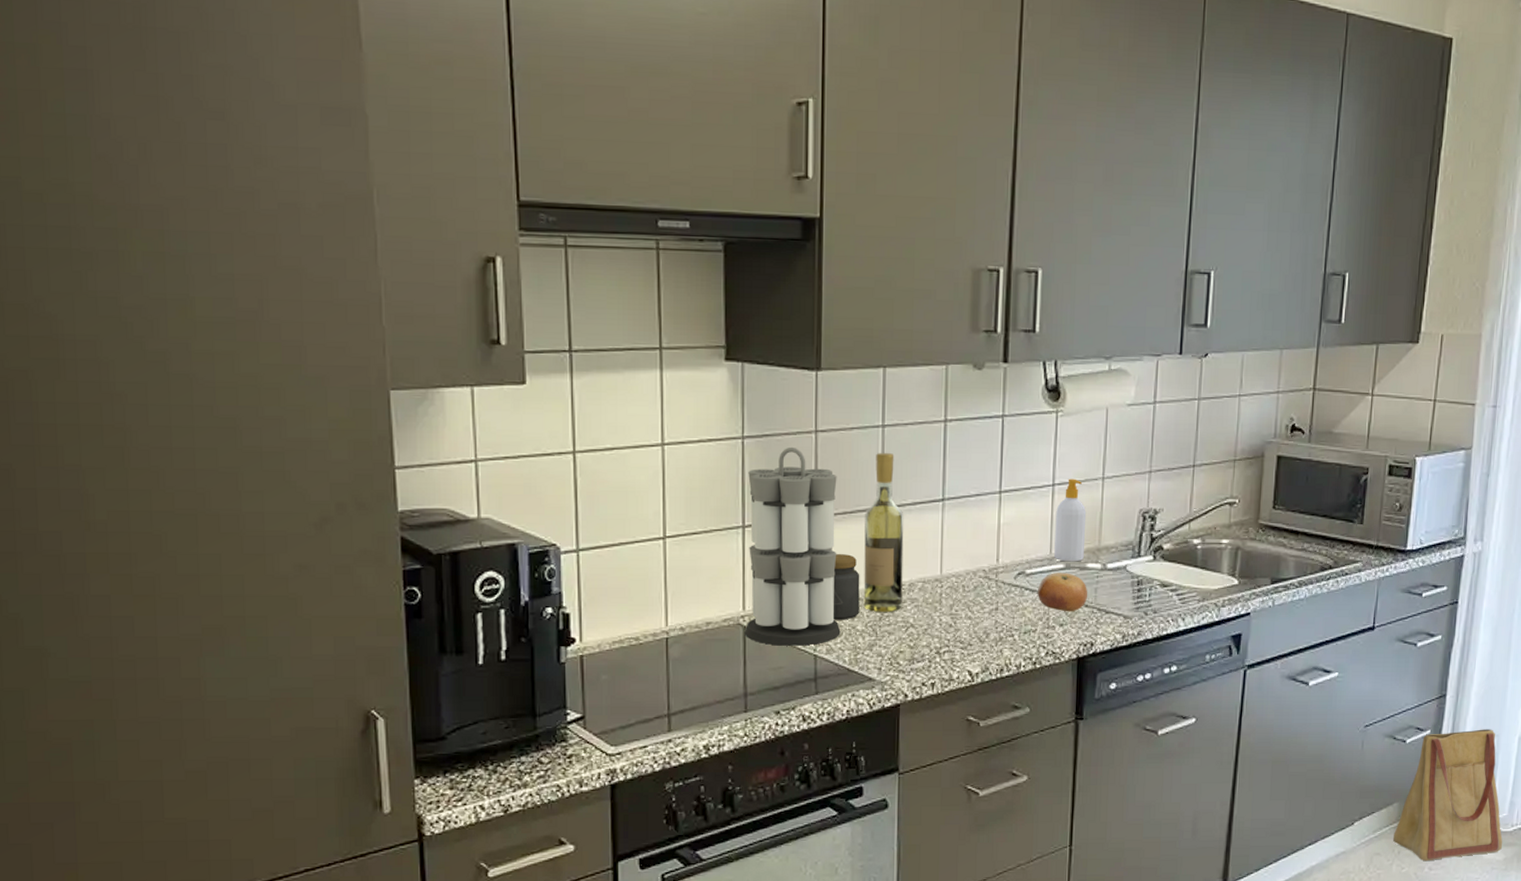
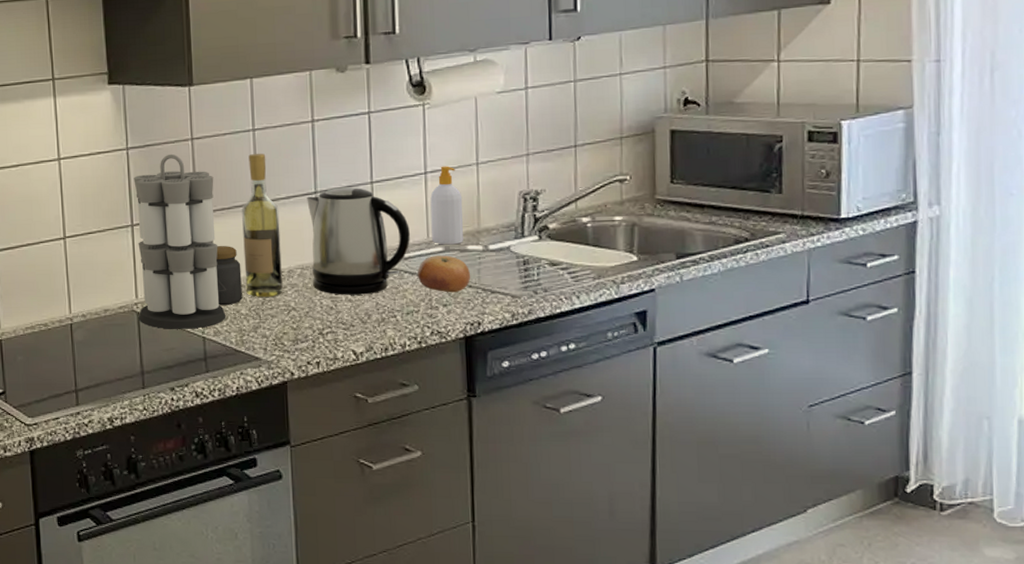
kettle: none [933,495,1035,612] -> present [307,187,411,295]
shopping bag: present [1392,729,1503,862] -> none [859,410,1012,557]

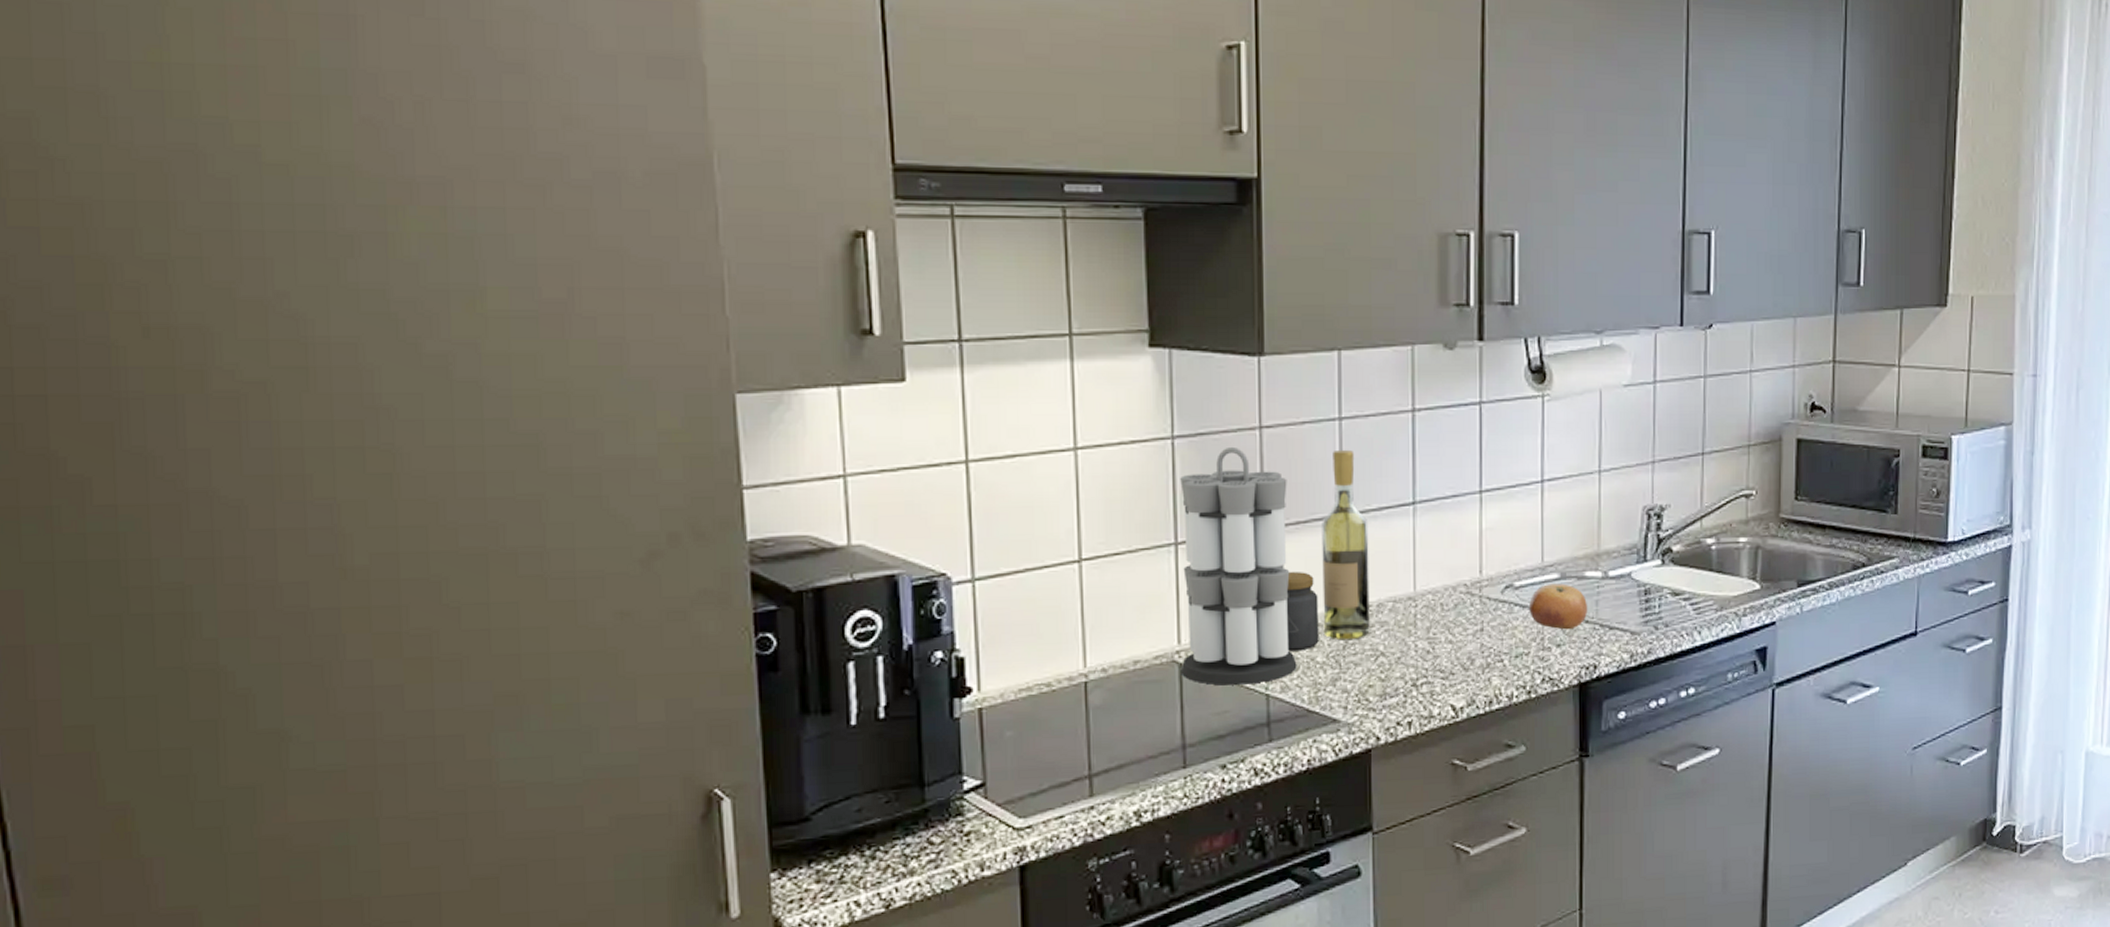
kettle: present [307,187,411,295] -> none [1403,497,1523,635]
soap bottle: present [430,166,464,245] -> none [1547,473,1582,571]

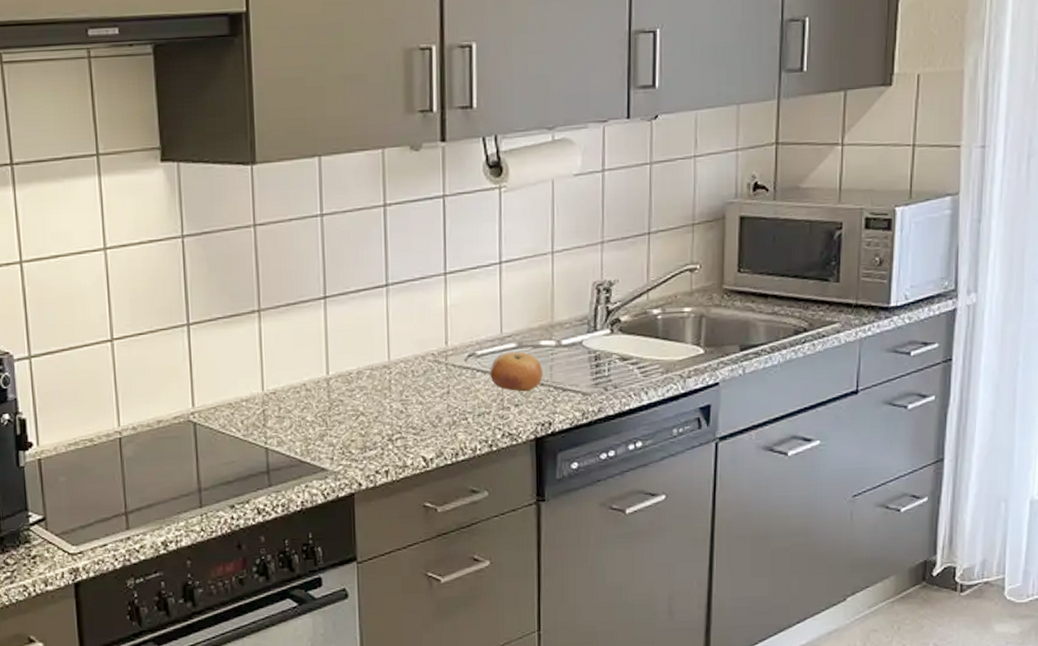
spice rack: present [1180,446,1297,686] -> none [190,242,291,441]
jar: present [1286,572,1319,652] -> none [280,346,308,412]
bottle: present [1322,449,1370,640] -> none [308,241,351,403]

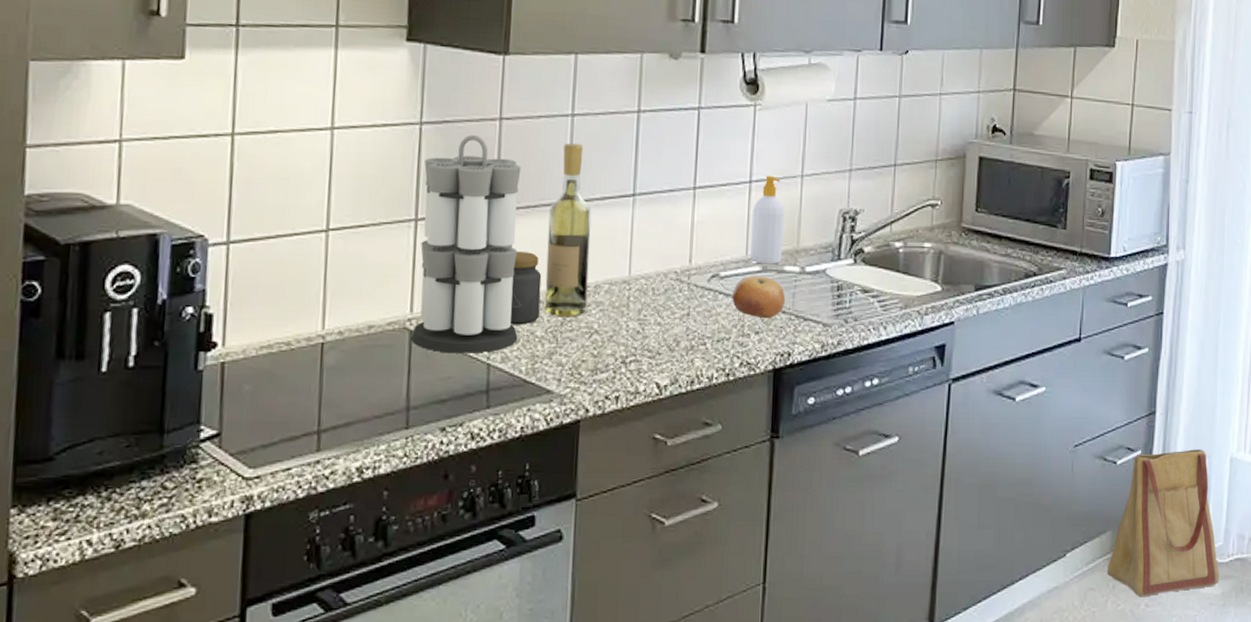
spice rack: none [190,242,291,441] -> present [410,134,521,353]
jar: none [280,346,308,412] -> present [509,252,542,325]
bottle: none [308,241,351,403] -> present [544,142,592,317]
soap bottle: none [504,255,537,341] -> present [750,175,785,265]
shopping bag: none [891,493,1018,637] -> present [1106,449,1220,597]

